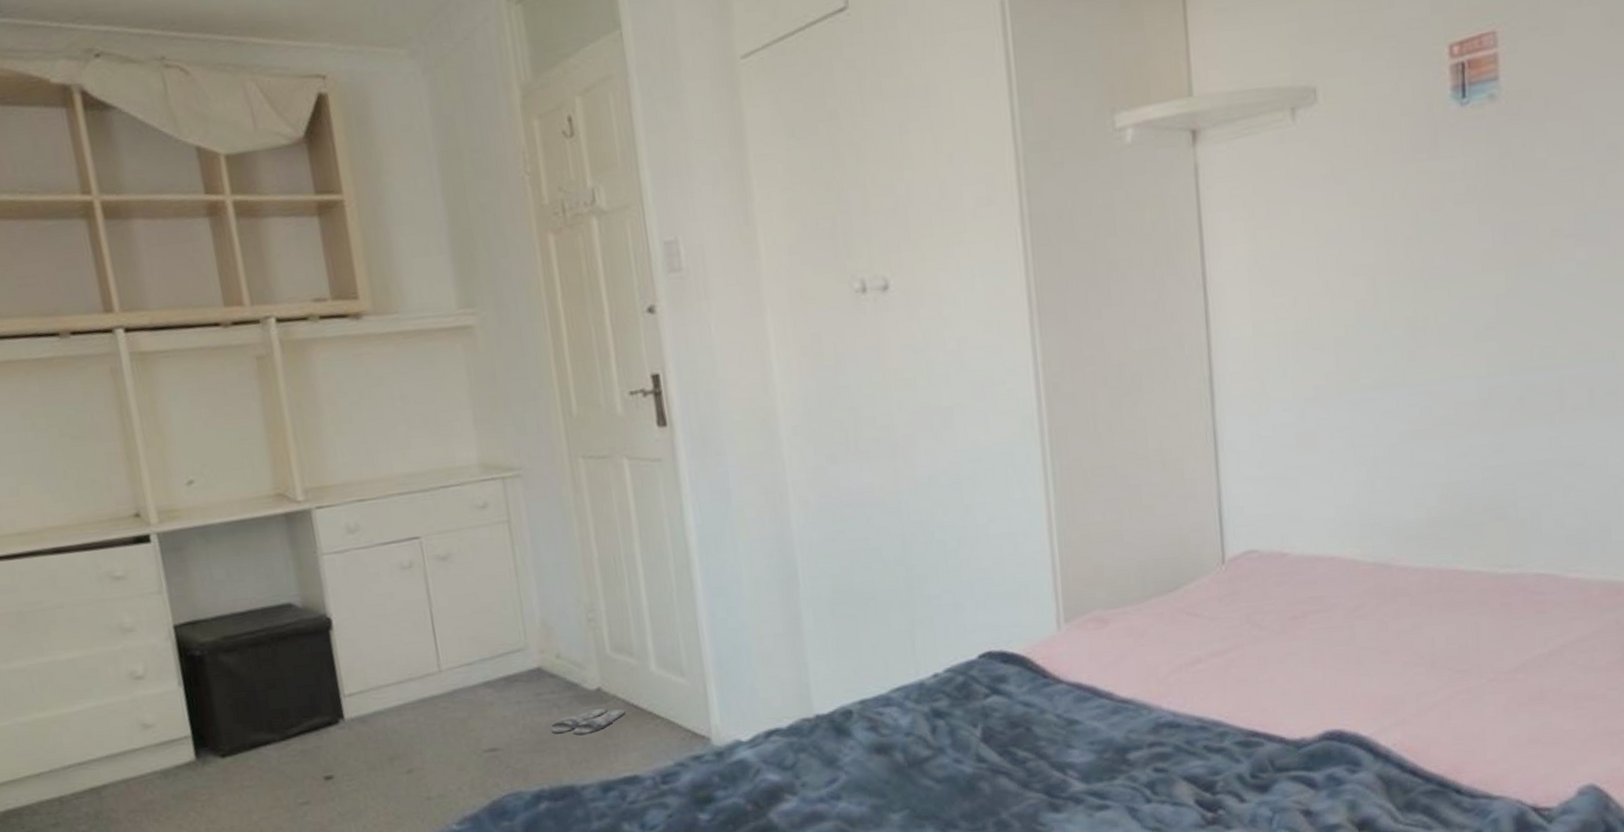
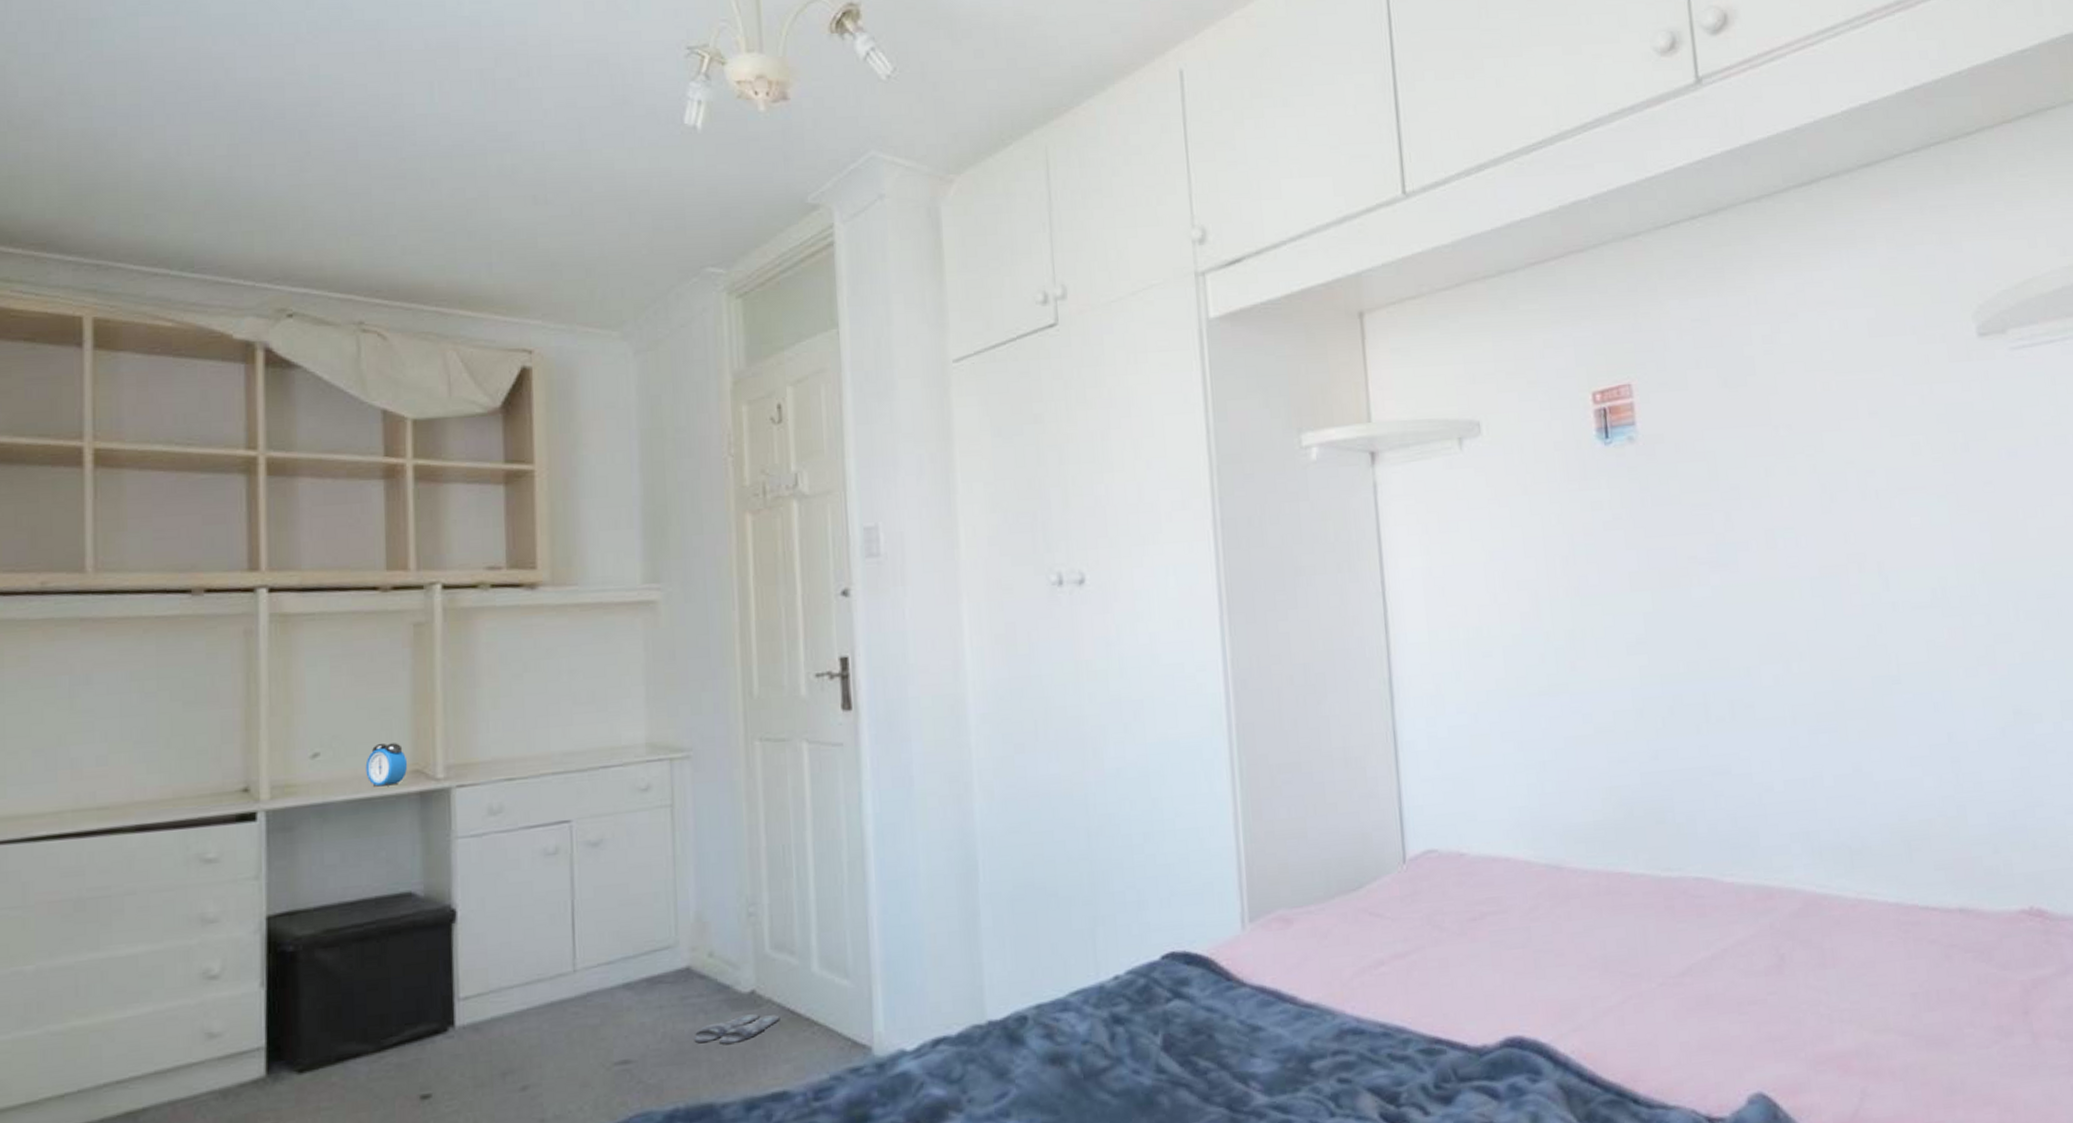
alarm clock: none [234,469,271,510] -> present [365,743,408,787]

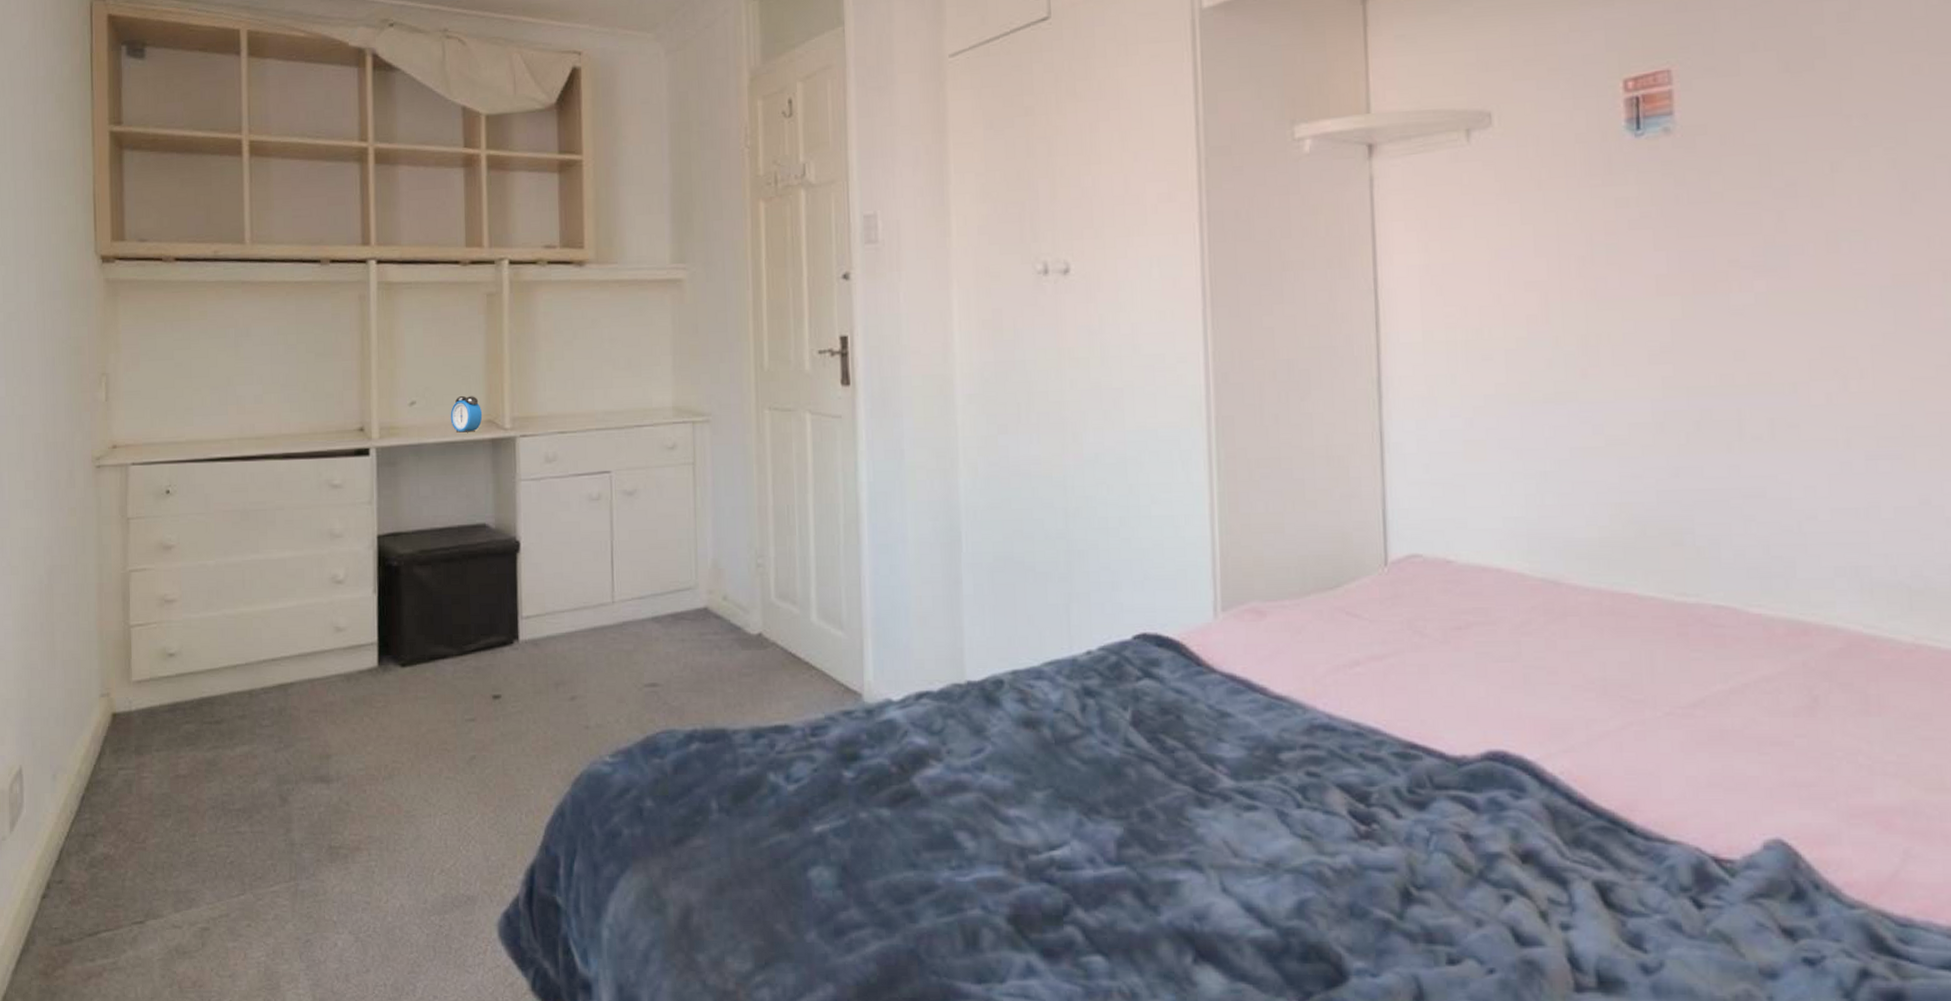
slippers: present [694,1014,780,1045] -> none [710,654,783,679]

